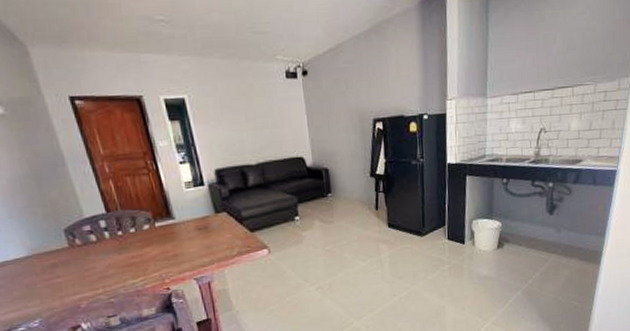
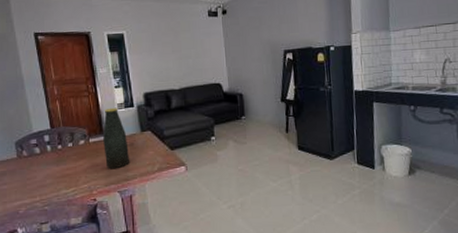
bottle: none [169,186,205,255] -> present [103,107,130,168]

